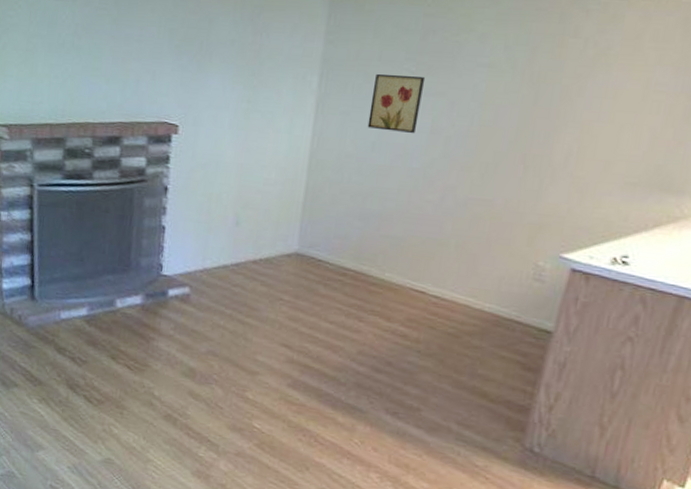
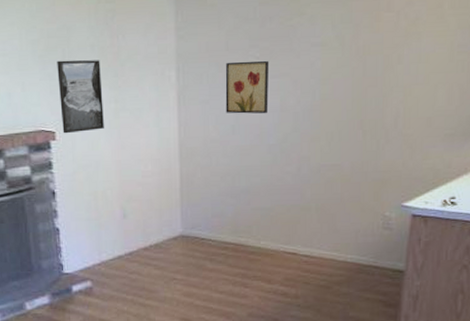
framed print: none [186,52,239,129] -> present [57,59,104,134]

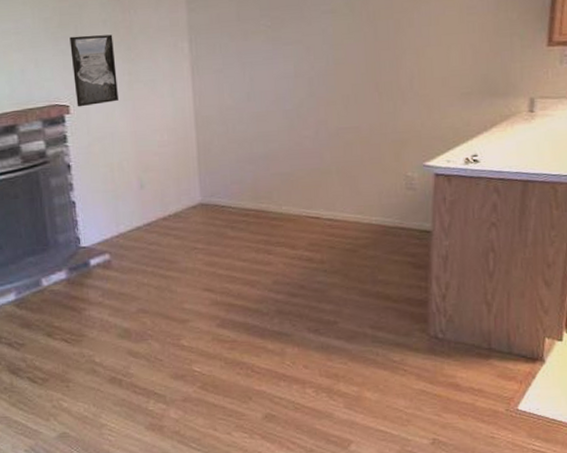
wall art: present [225,61,270,114] -> none [238,29,283,81]

